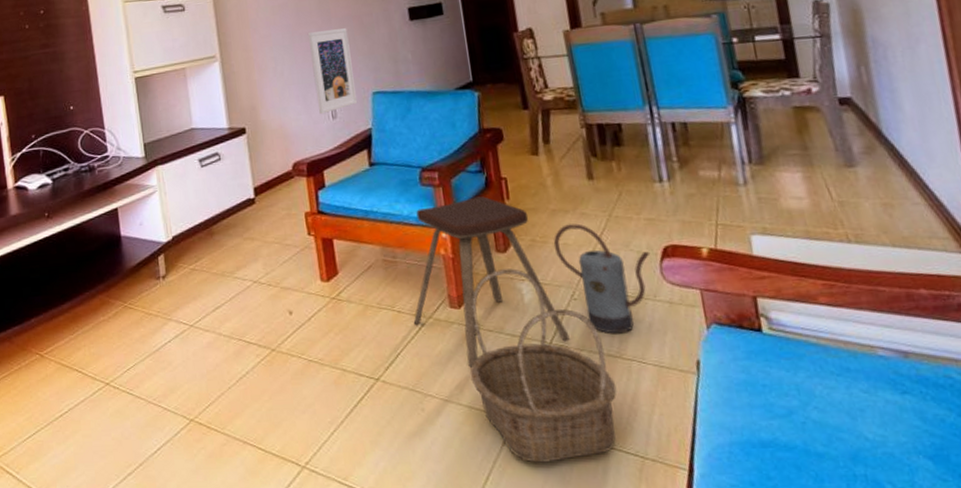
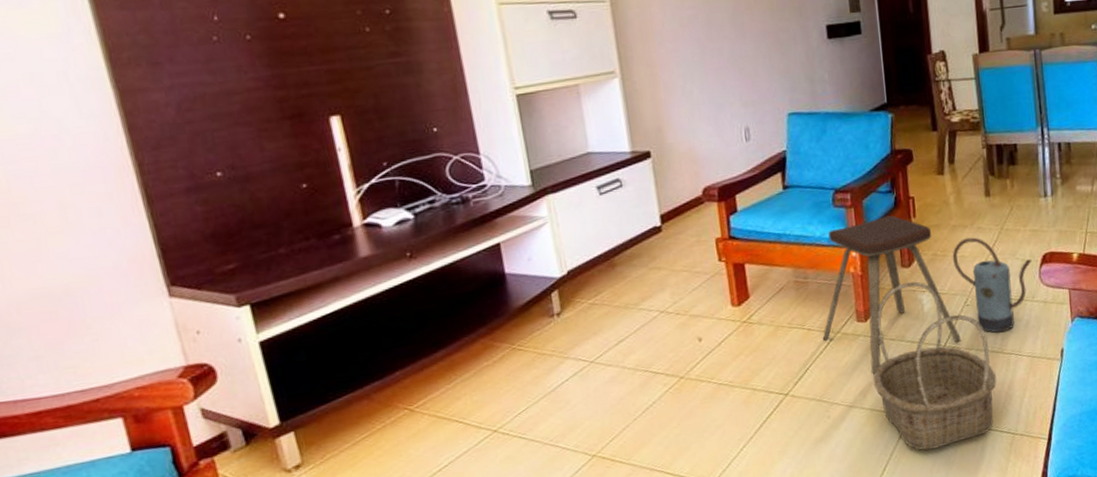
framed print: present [307,28,358,115] -> none [719,45,773,137]

